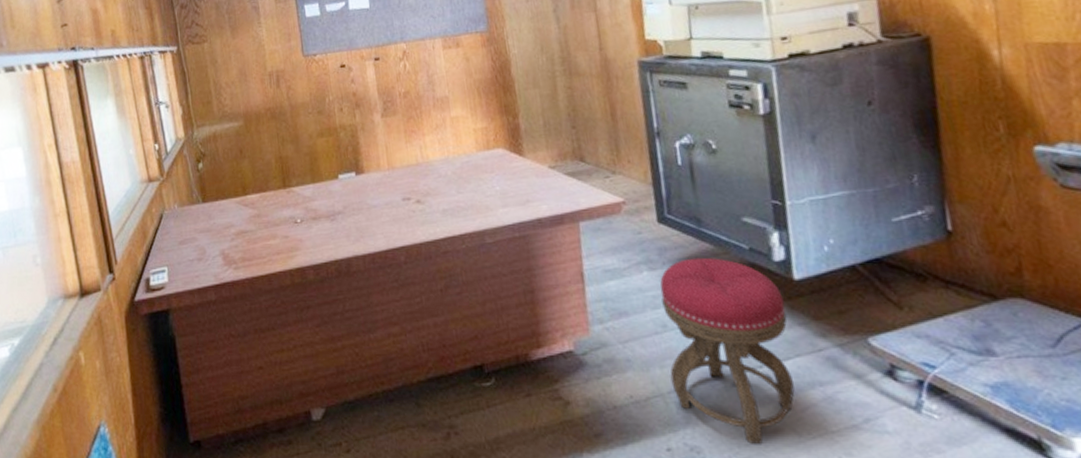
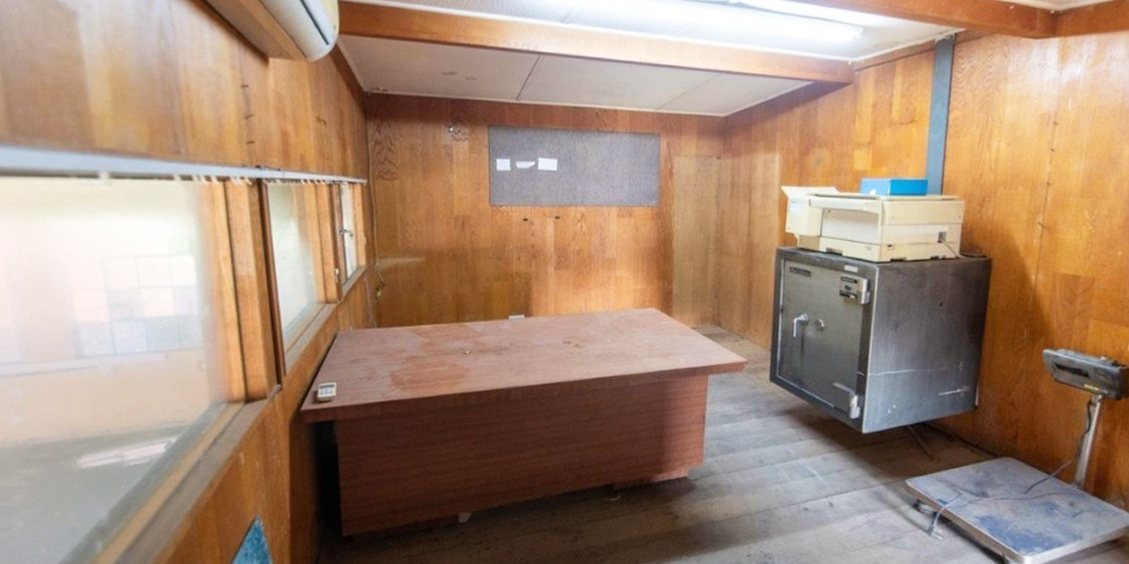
stool: present [660,257,795,445] -> none [759,411,852,554]

